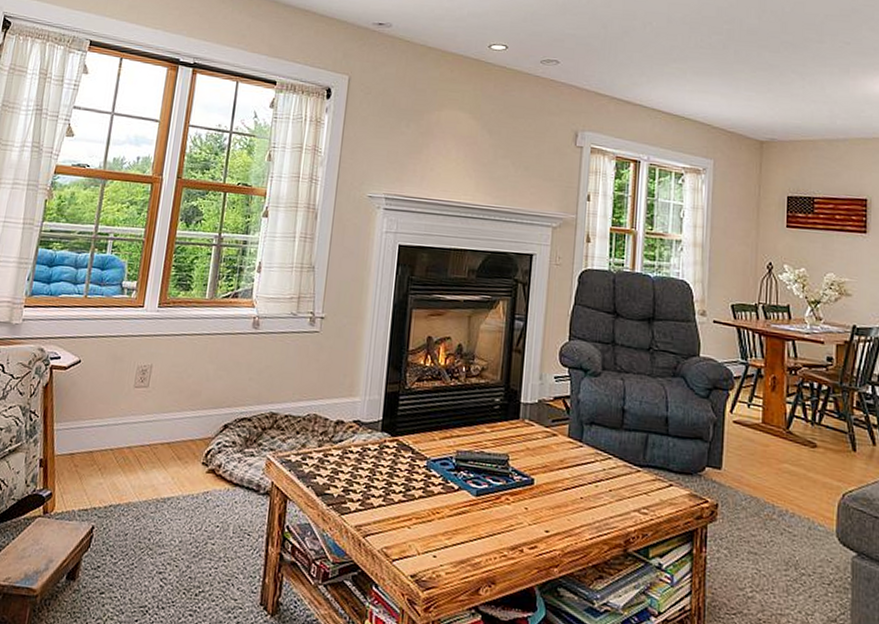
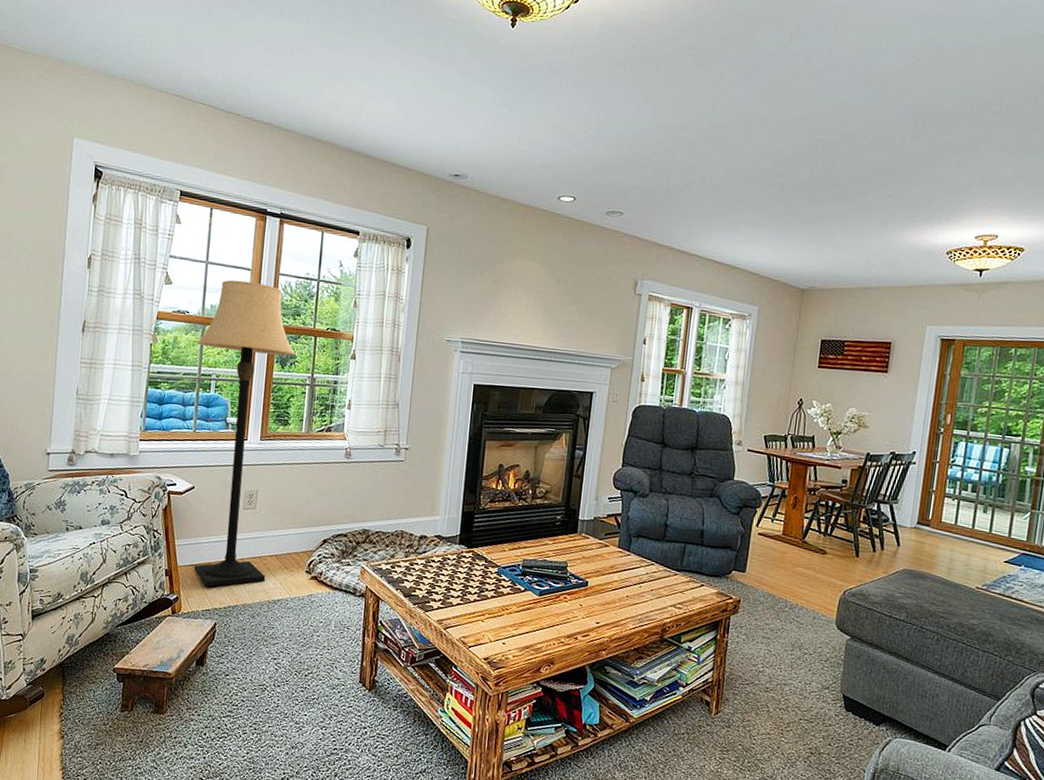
lamp: none [72,131,203,481] -> present [193,279,296,587]

